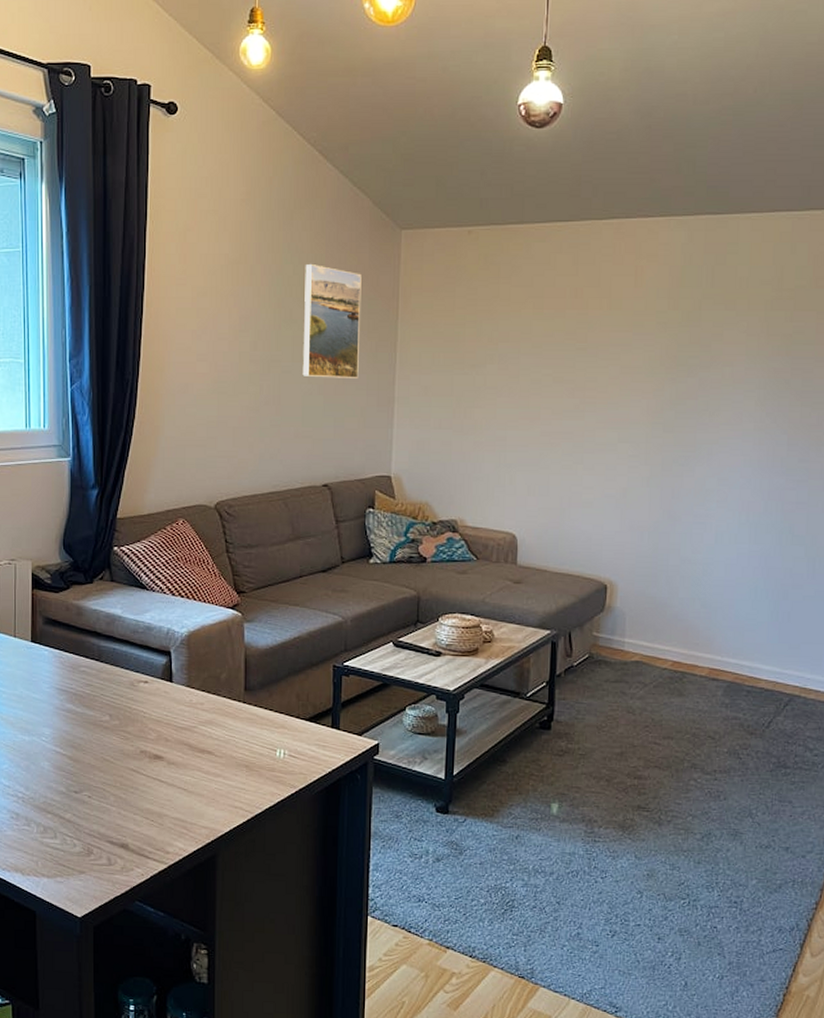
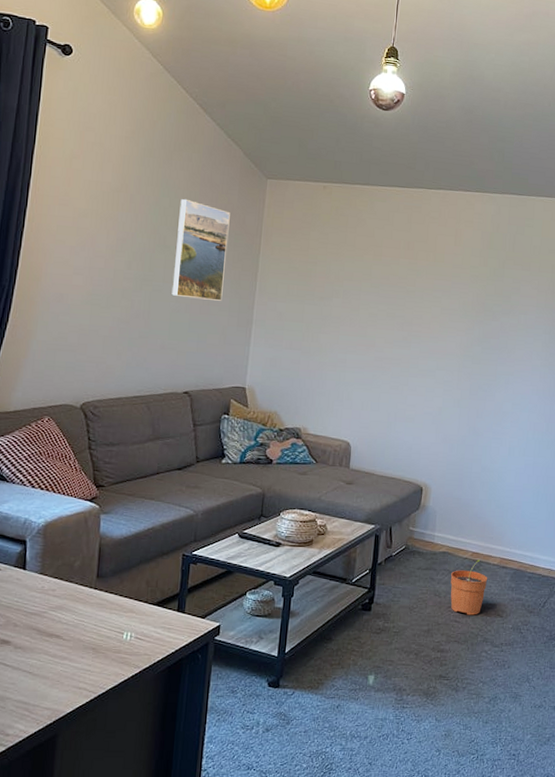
plant pot: none [646,670,694,737] -> present [450,559,488,615]

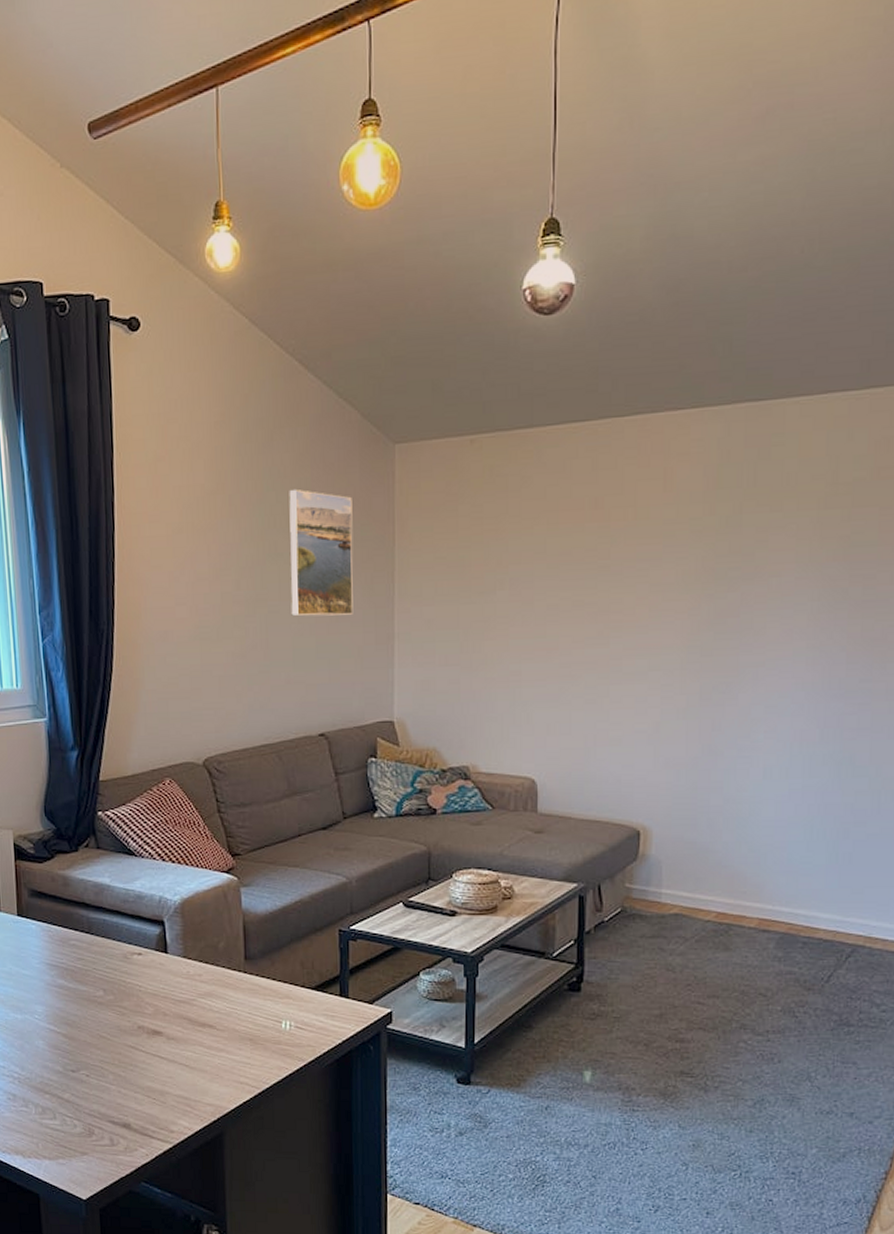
plant pot: present [450,559,488,615] -> none [687,922,742,995]

